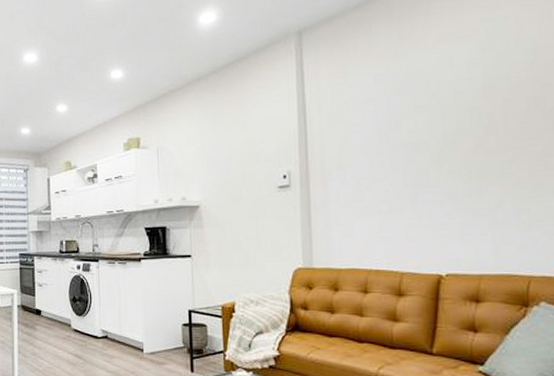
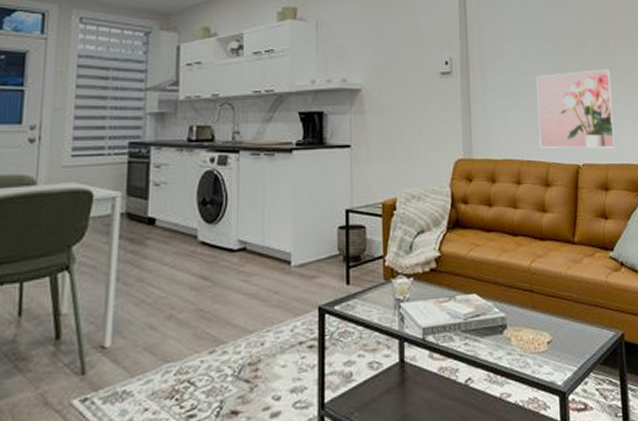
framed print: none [387,170,493,258] -> present [535,68,616,149]

